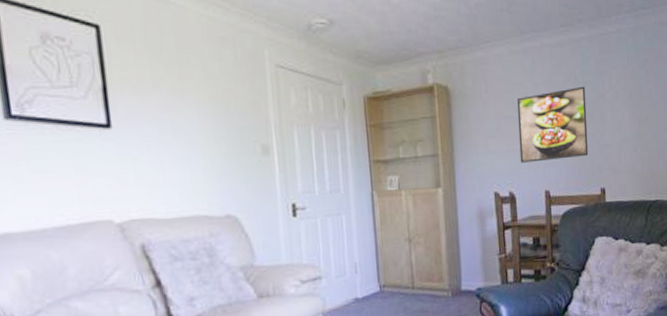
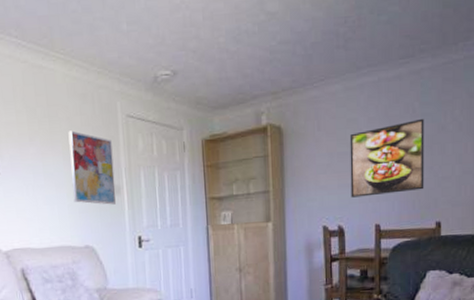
wall art: none [203,79,265,167] -> present [68,130,116,205]

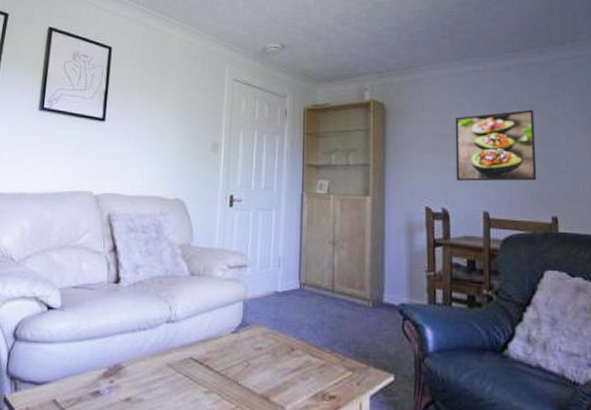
wall art: present [68,130,116,205] -> none [171,88,216,161]

